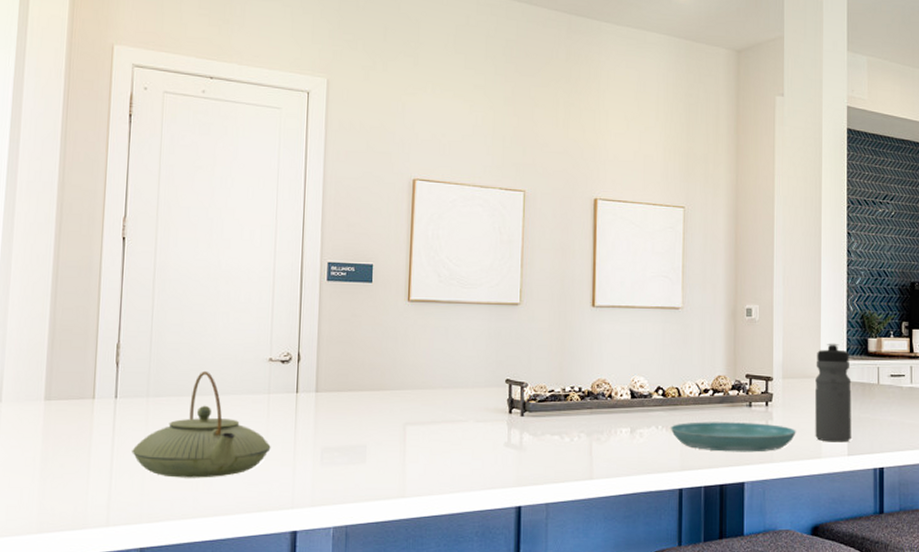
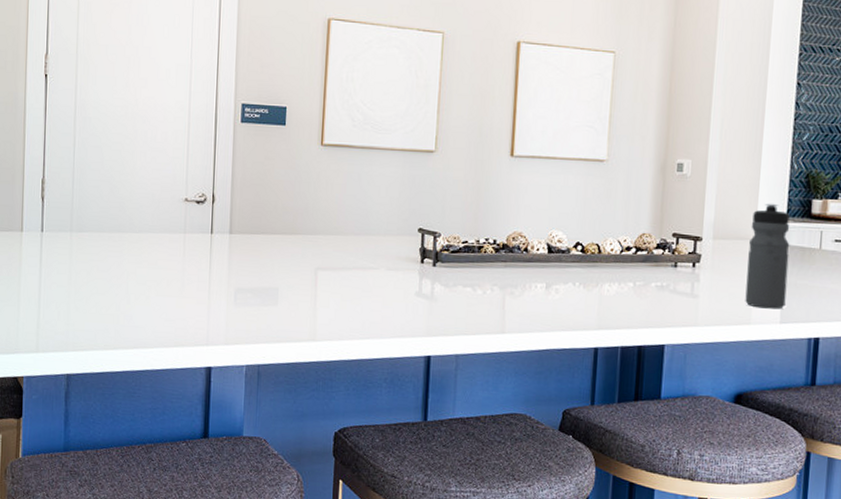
teapot: present [132,370,271,478] -> none [58,208,187,312]
saucer: present [670,422,796,452] -> none [588,280,725,315]

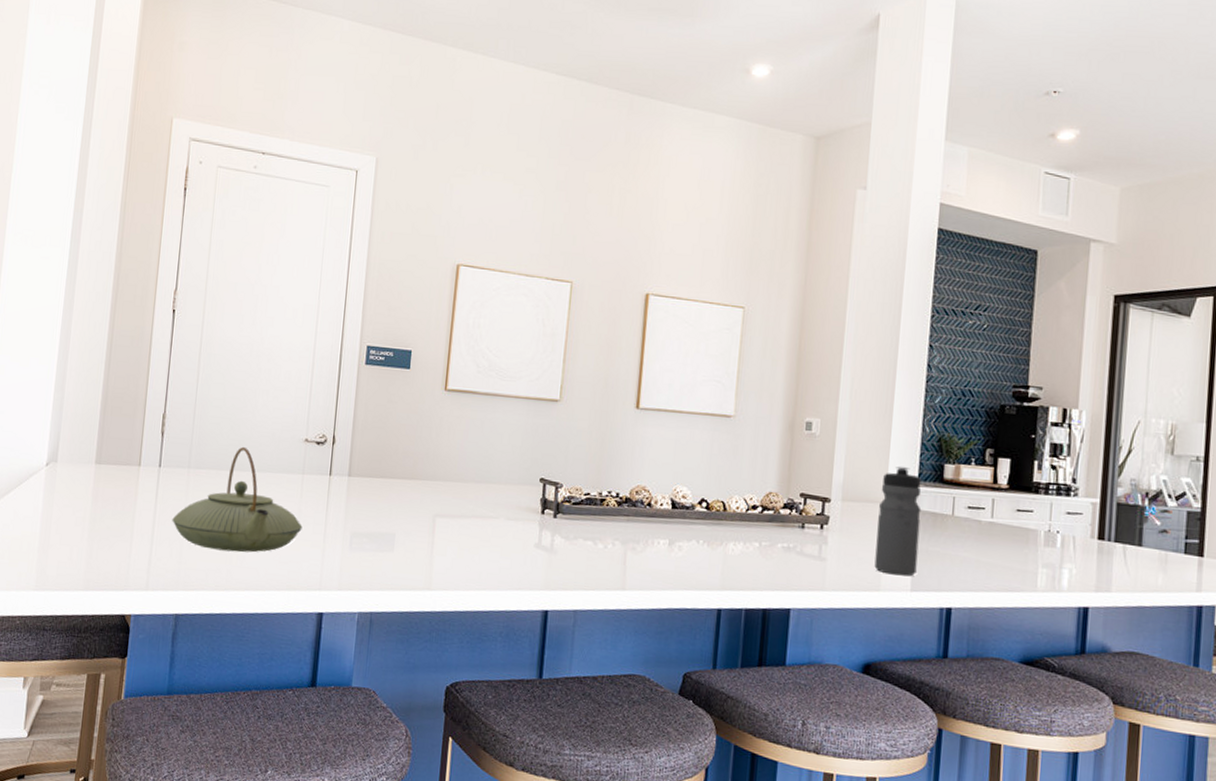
teapot: none [58,208,187,312] -> present [172,446,303,553]

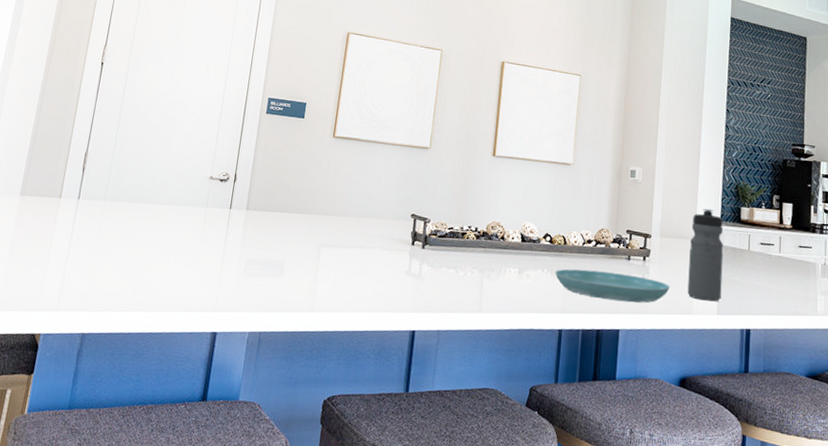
teapot: present [172,446,303,553] -> none [86,182,203,277]
saucer: none [712,539,853,579] -> present [554,269,670,303]

